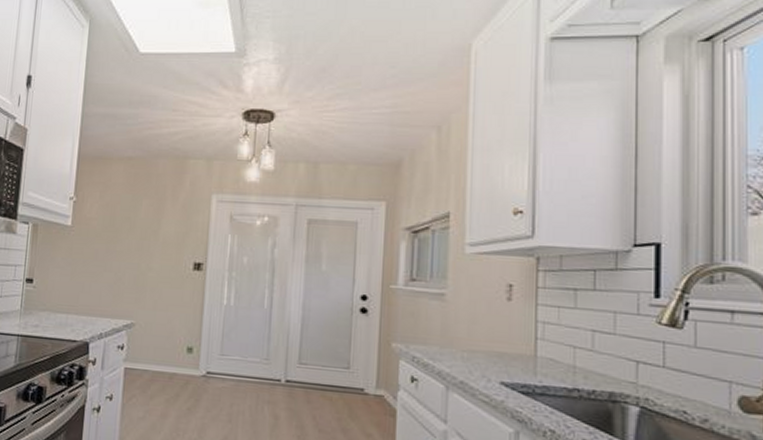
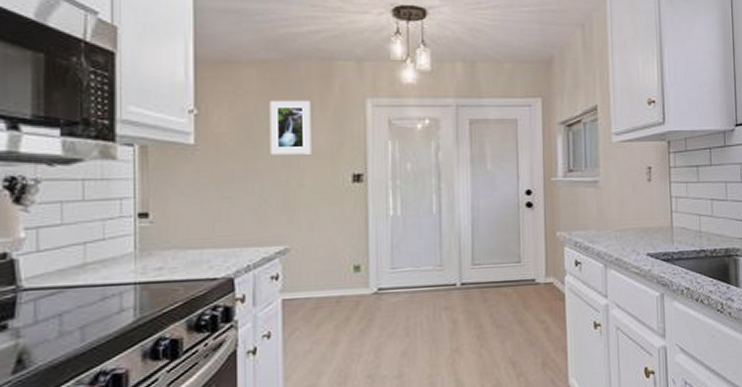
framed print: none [127,192,164,242] -> present [269,100,311,155]

